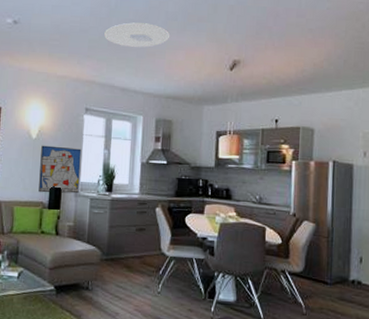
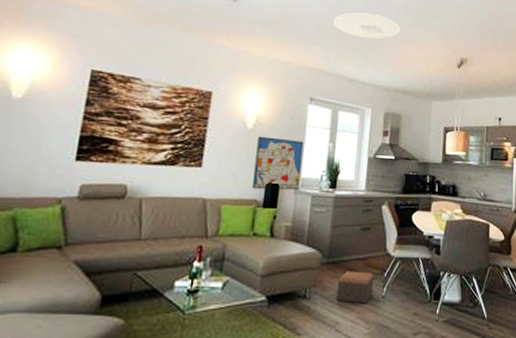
footstool: none [116,267,150,298] -> present [336,271,374,304]

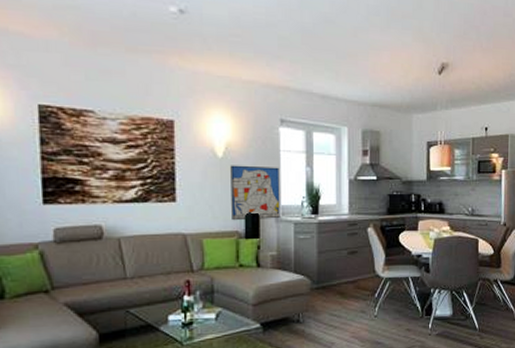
ceiling light: present [333,12,401,39] -> none [297,16,373,48]
footstool: present [336,271,374,304] -> none [330,294,366,324]

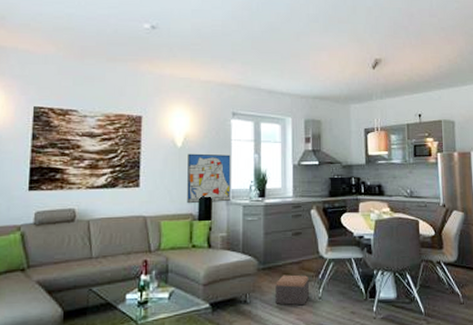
footstool: none [330,294,366,324] -> present [276,274,310,306]

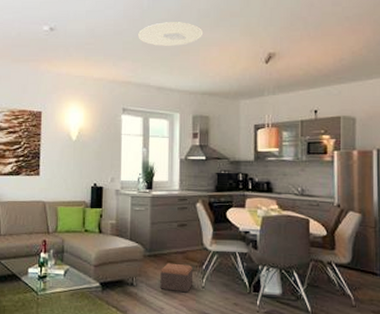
wall art: present [187,153,231,204] -> none [81,146,121,193]
ceiling light: none [247,25,313,50] -> present [138,22,204,47]

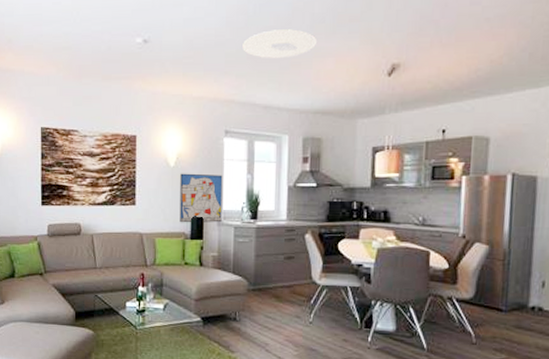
wall art: none [81,146,121,193] -> present [180,173,223,223]
footstool: present [160,263,194,293] -> none [265,297,301,328]

